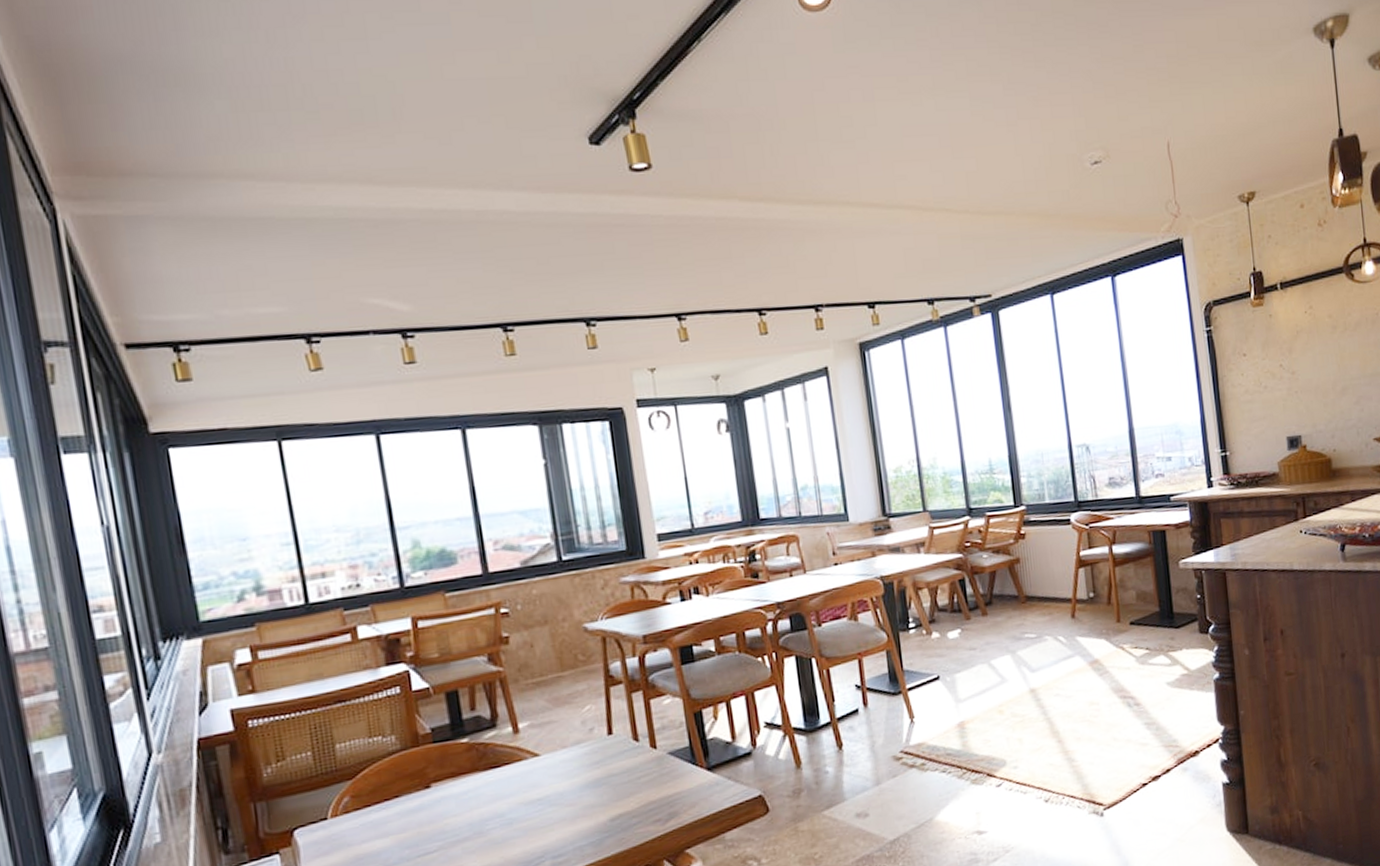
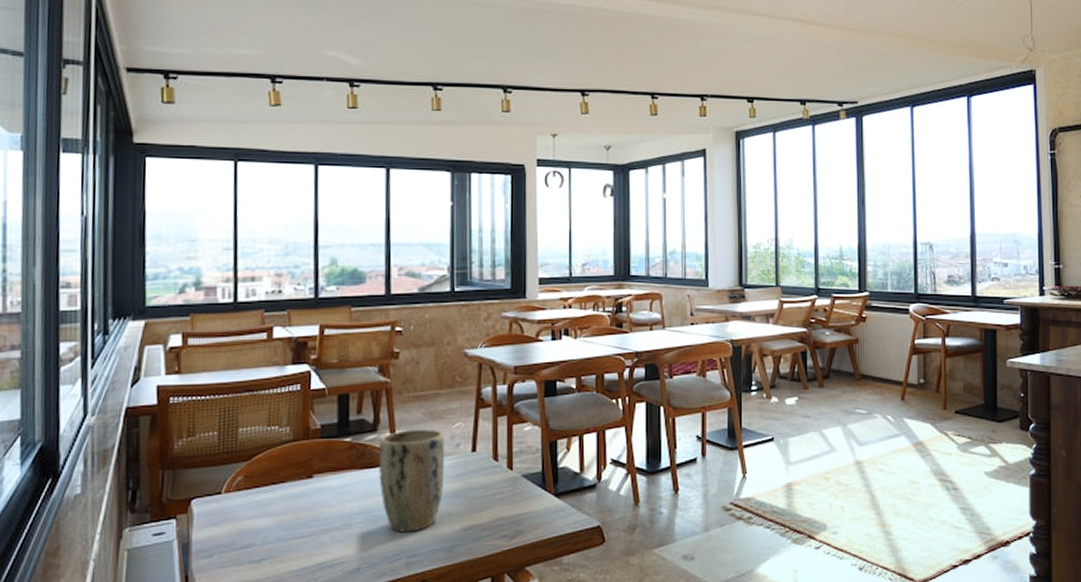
plant pot: none [501,716,582,833] -> present [379,428,445,532]

